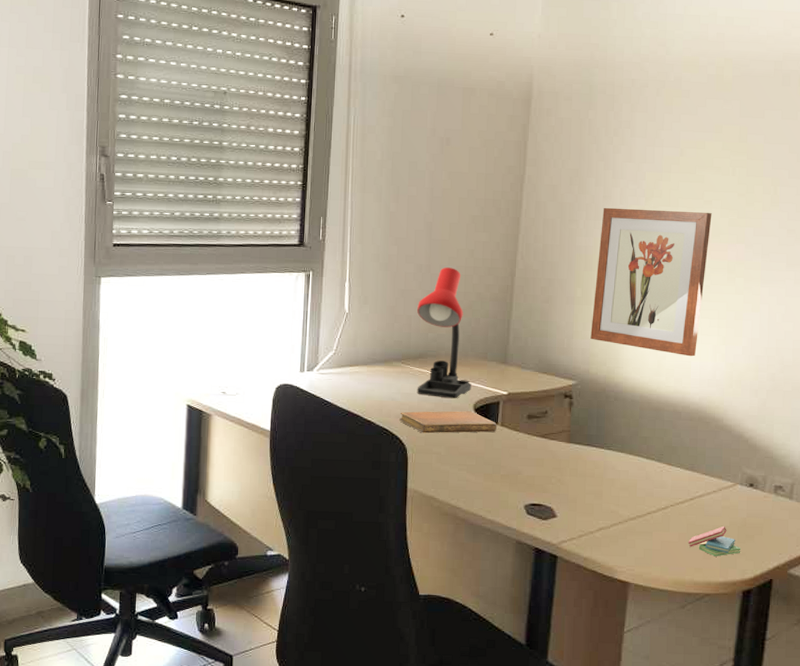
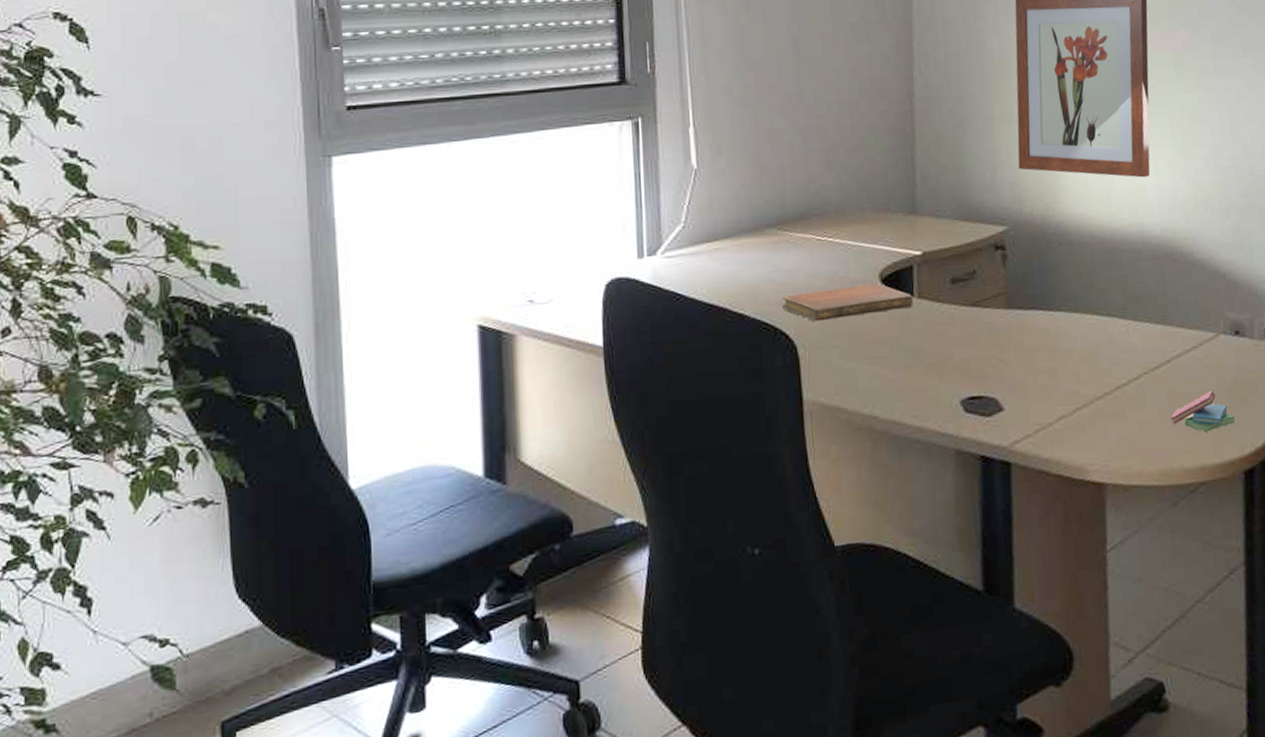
desk lamp: present [417,267,472,399] -> none [790,94,874,270]

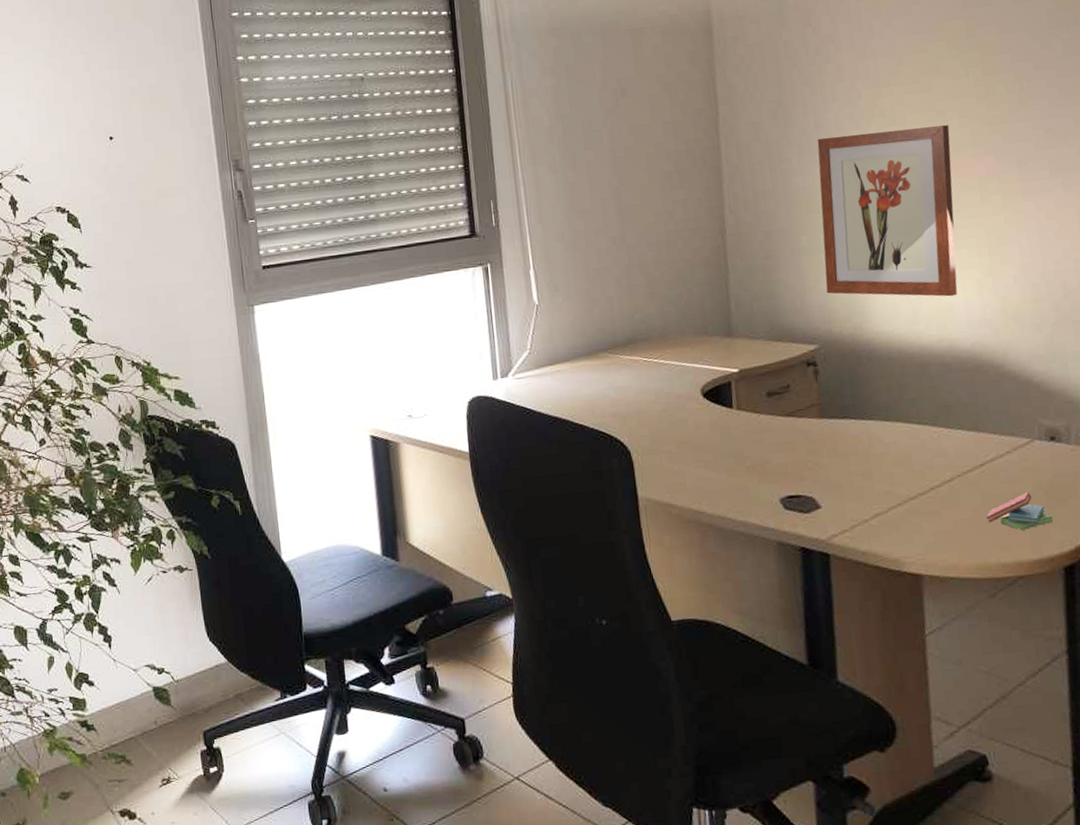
notebook: present [782,283,913,322] -> none [616,397,733,431]

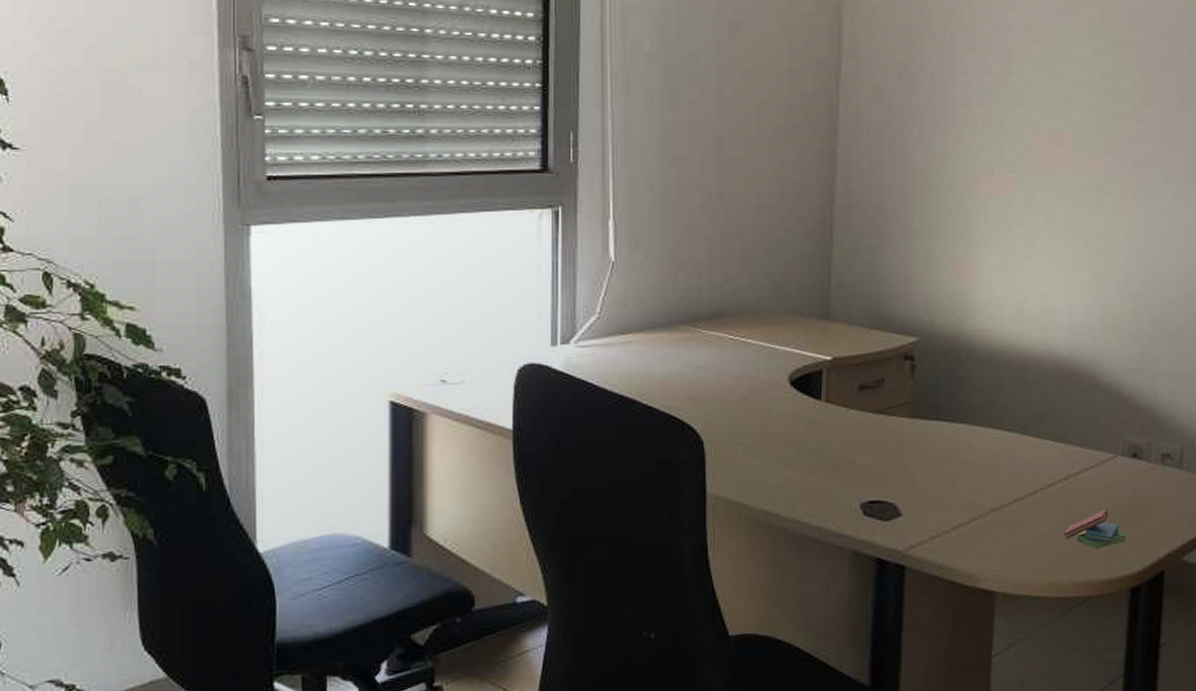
wall art: present [817,125,958,297] -> none [933,111,1073,299]

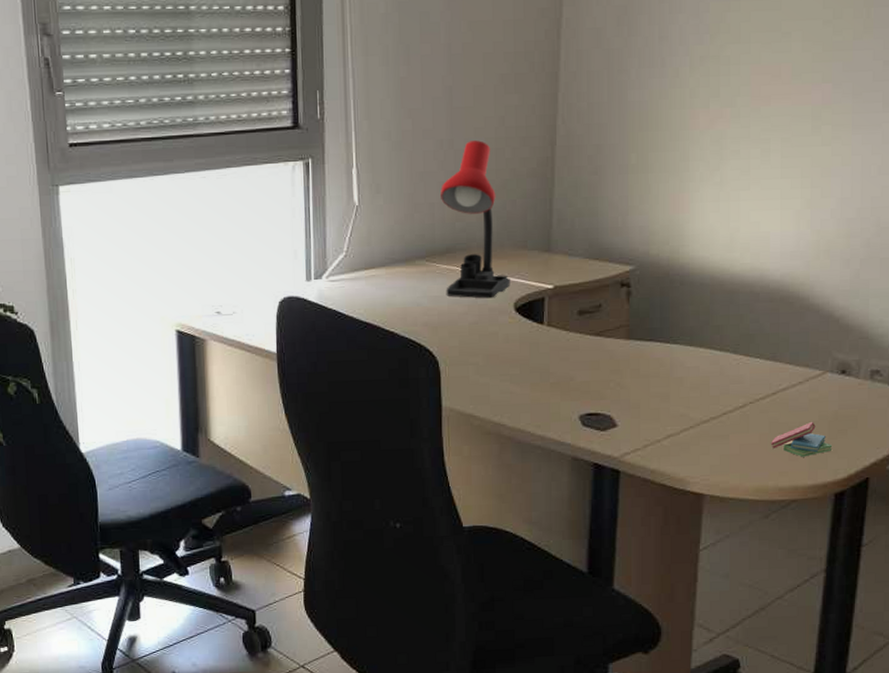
desk lamp: none [708,195,785,370] -> present [441,140,510,299]

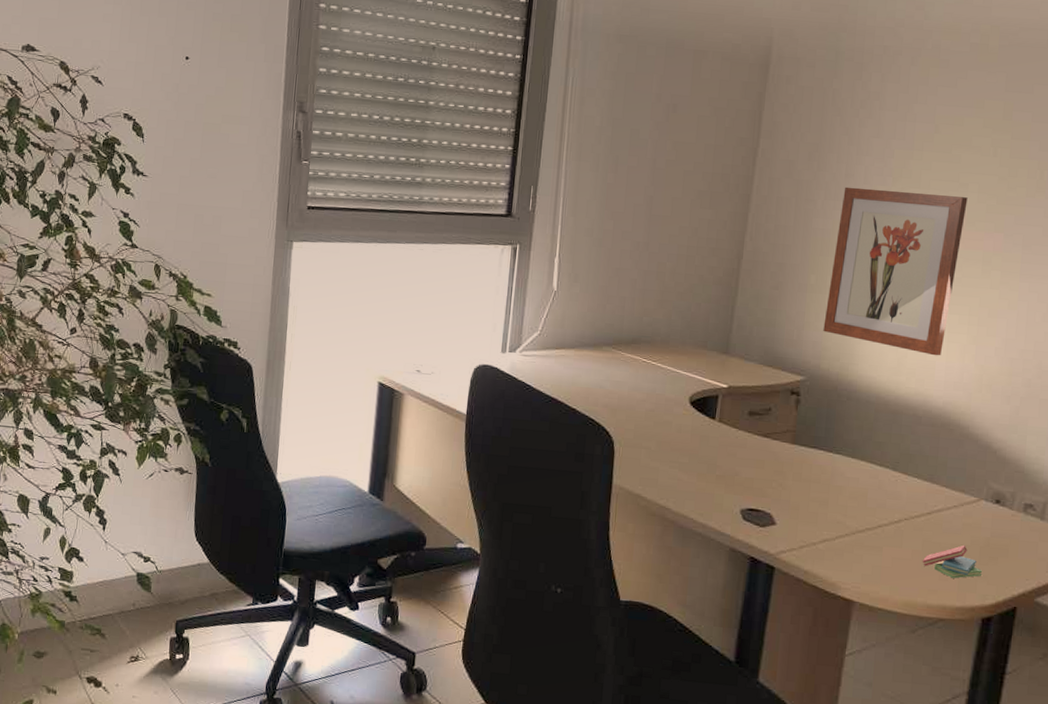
desk lamp: present [441,140,510,299] -> none [627,246,688,390]
wall art: none [649,47,792,226] -> present [823,186,968,356]

